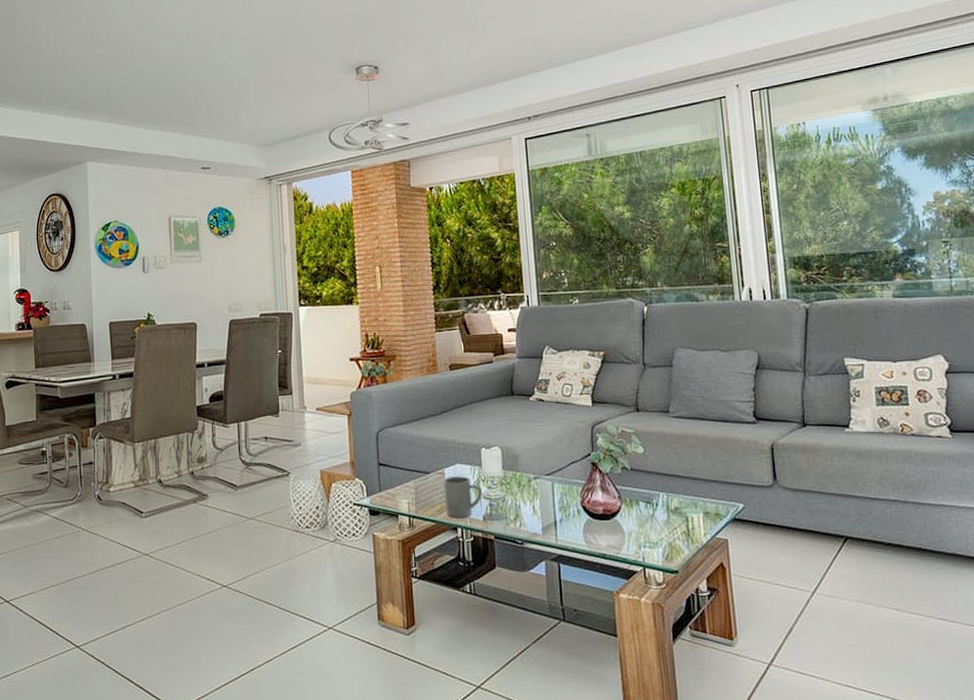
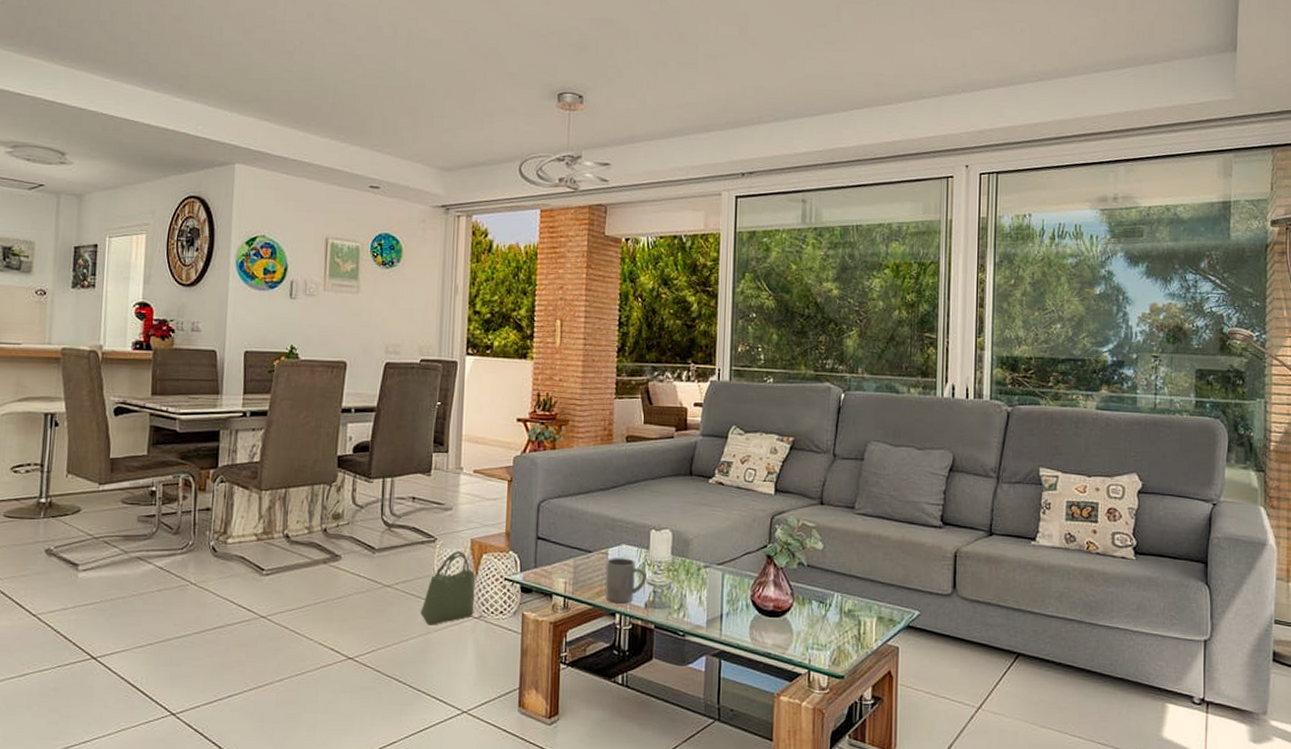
handbag: none [282,482,330,551] -> present [420,551,475,625]

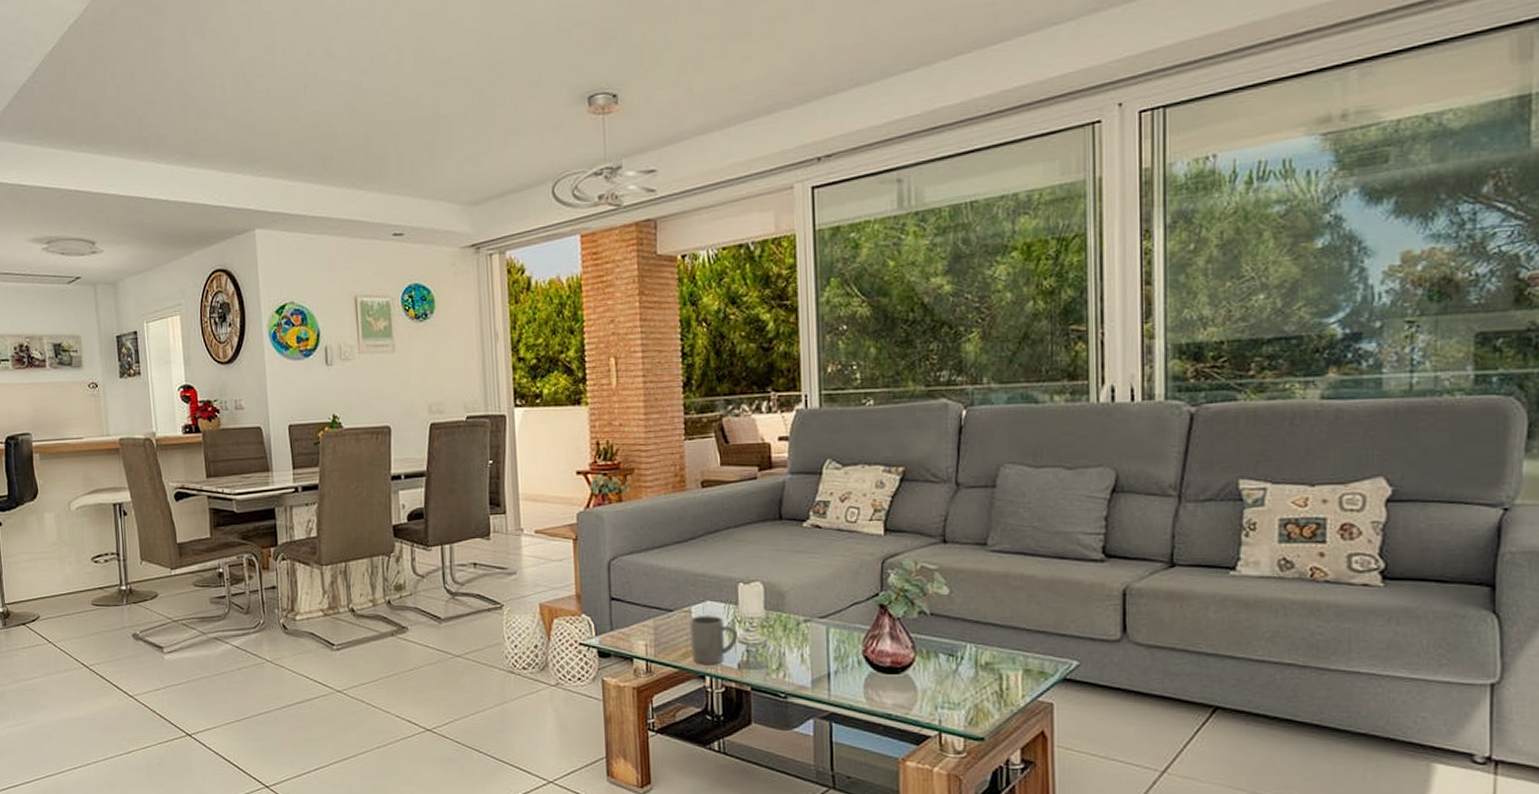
handbag: present [420,551,475,625] -> none [494,617,550,695]

